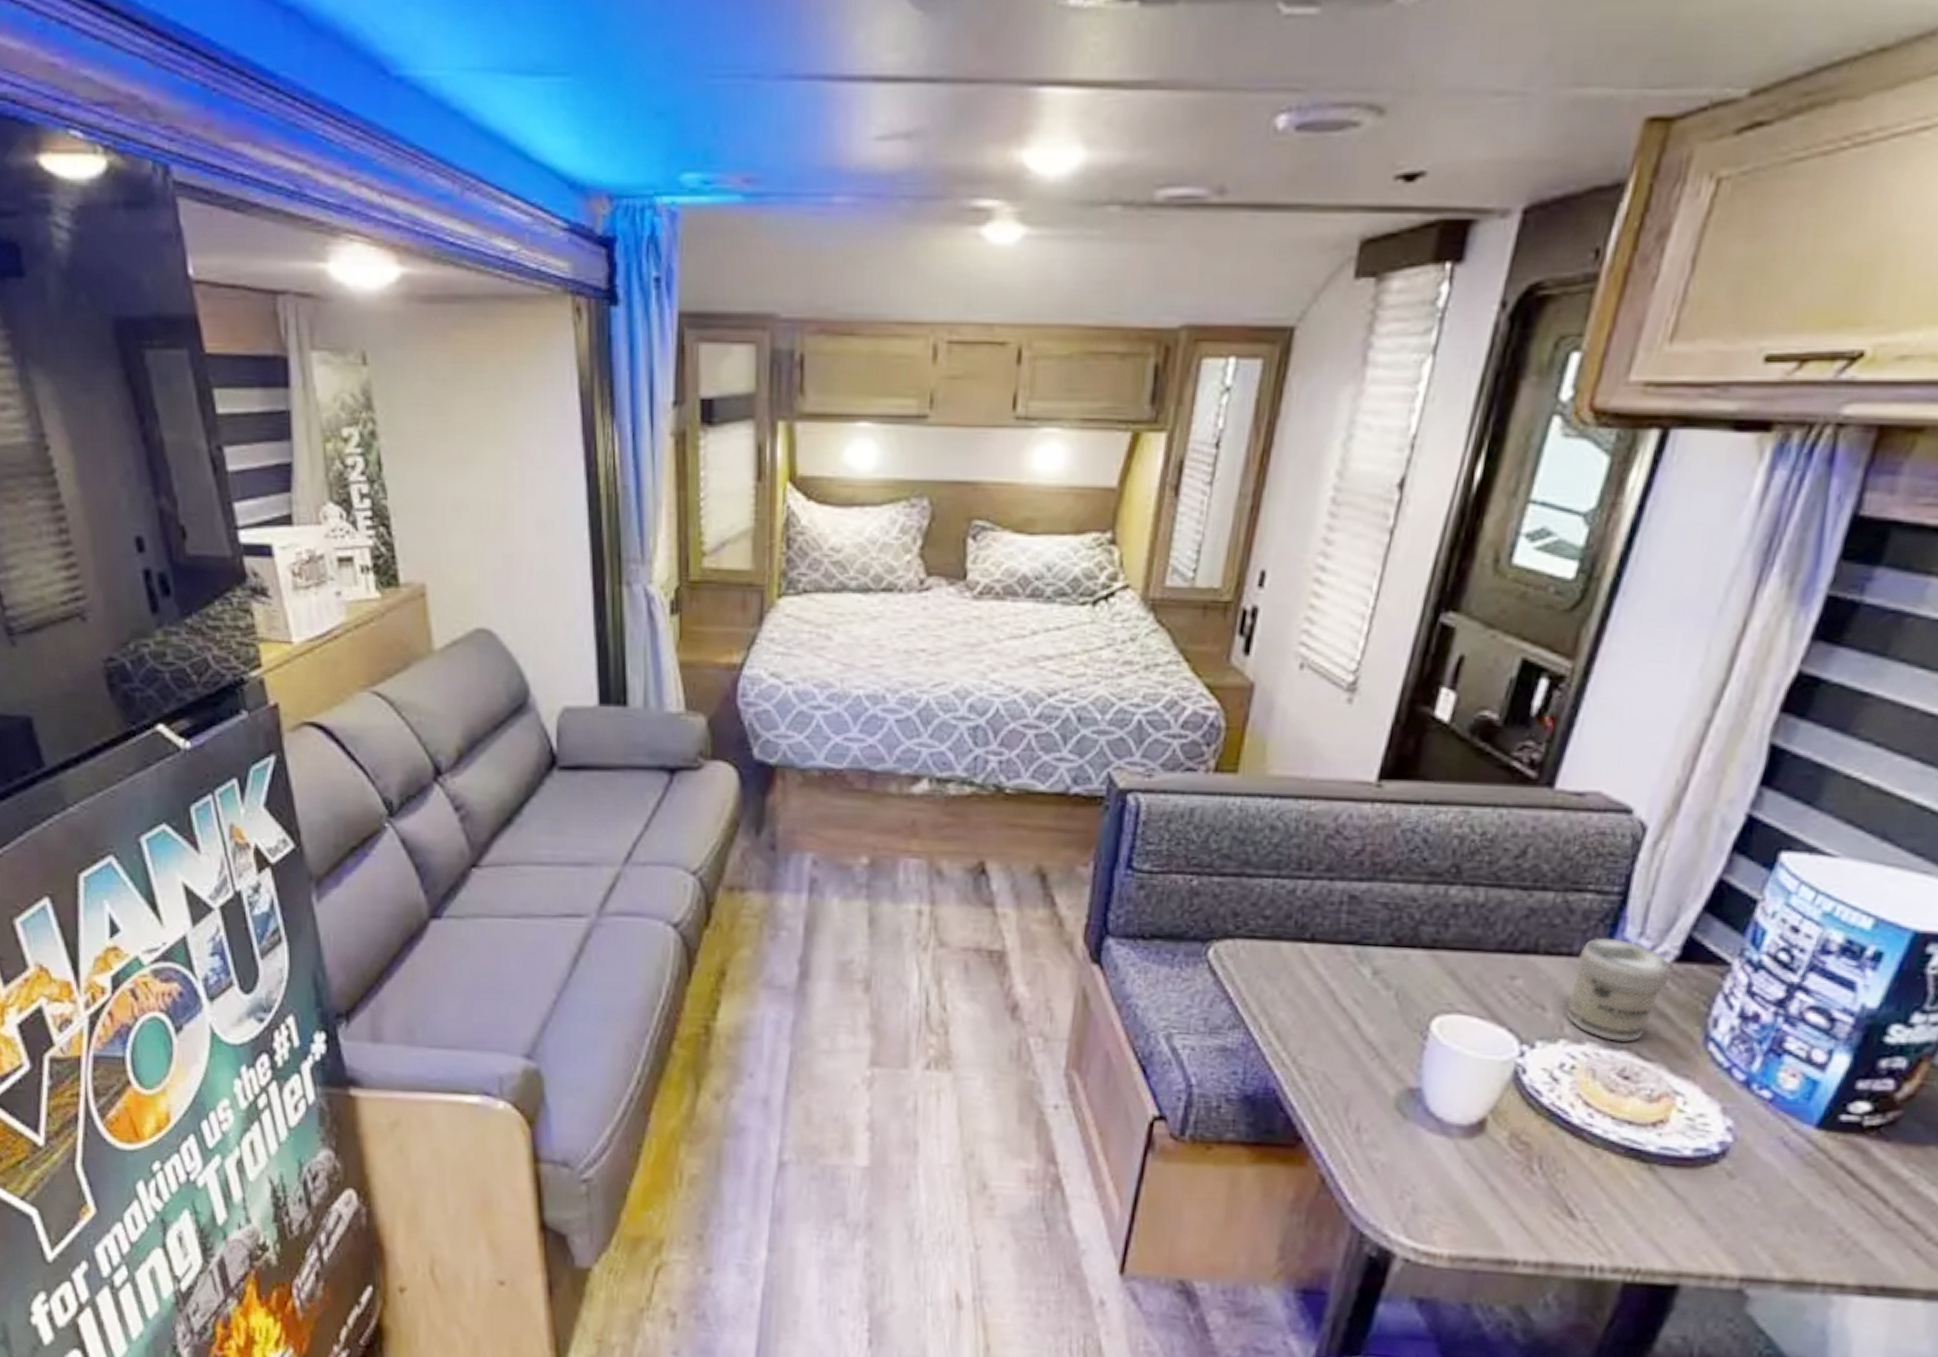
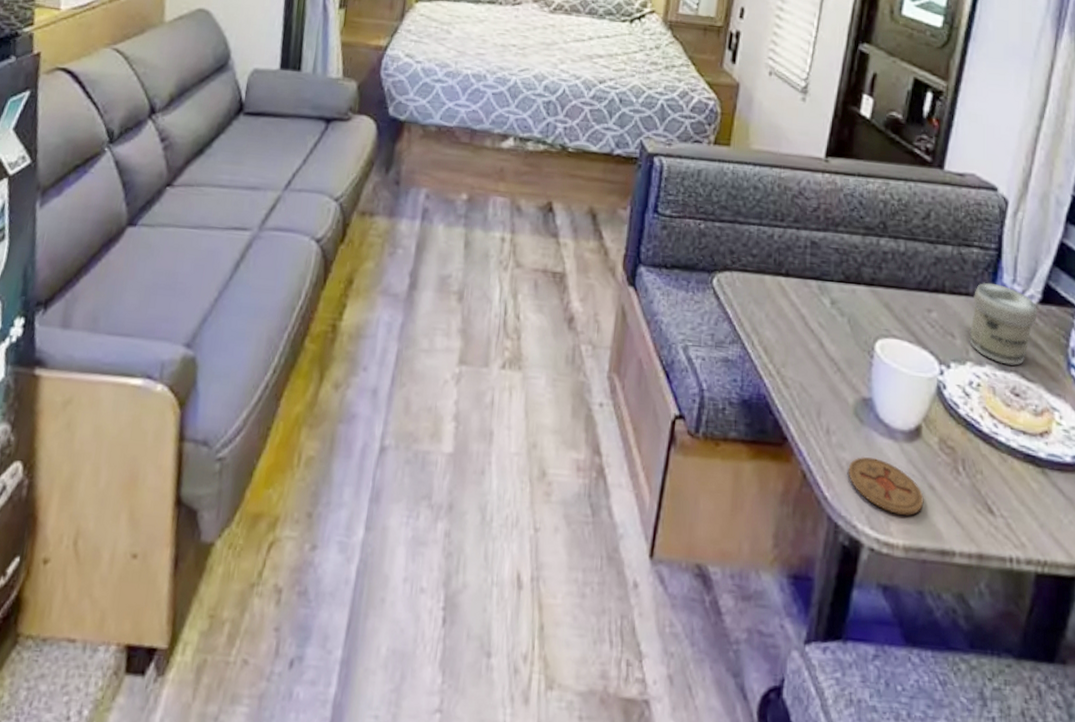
coaster: none [1381,1157,1482,1222] -> present [848,457,924,516]

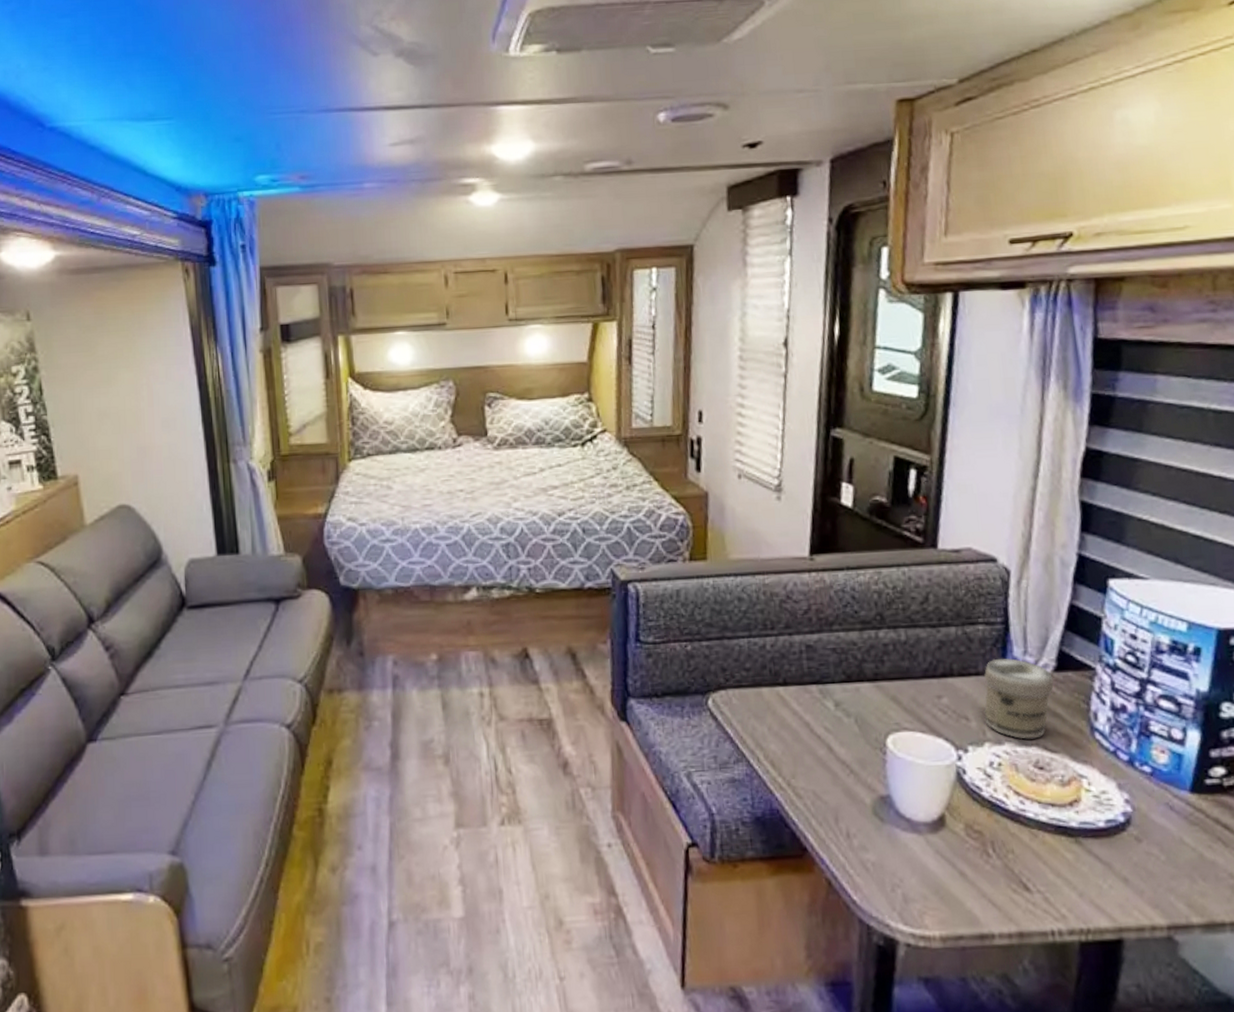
coaster: present [848,457,924,516] -> none [874,854,957,906]

